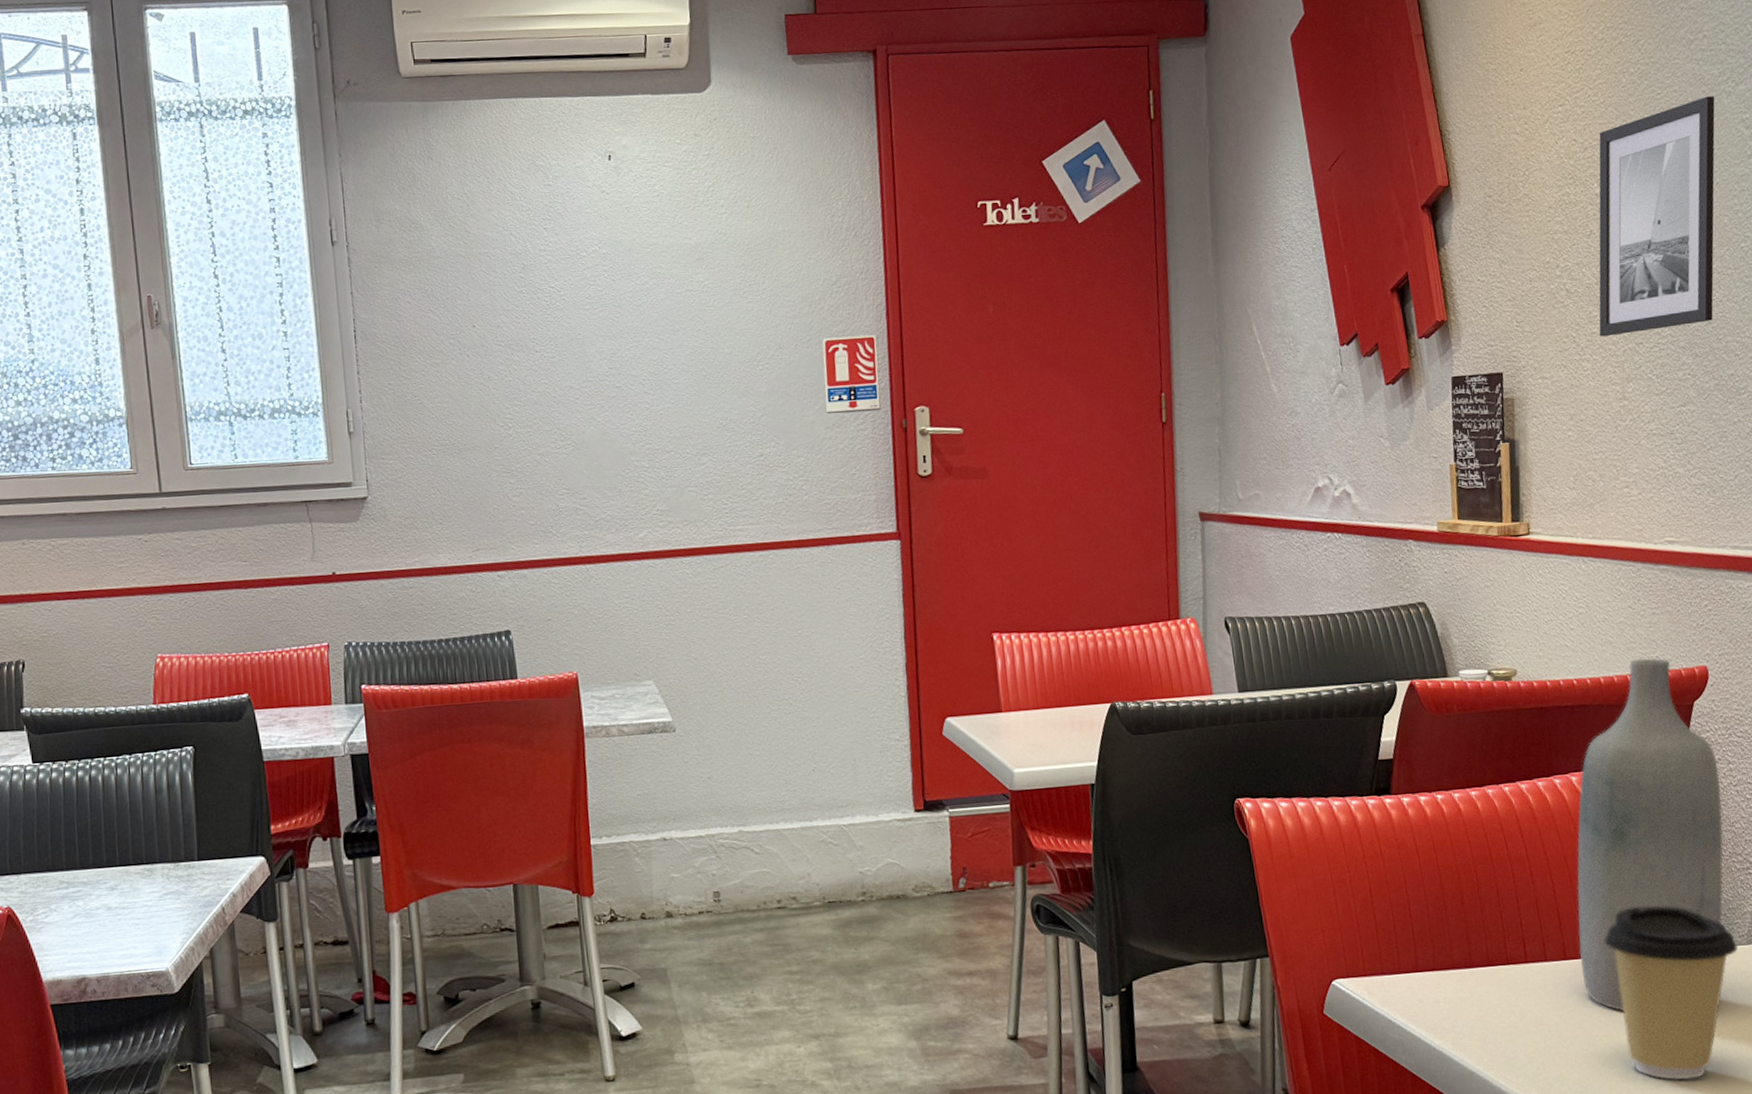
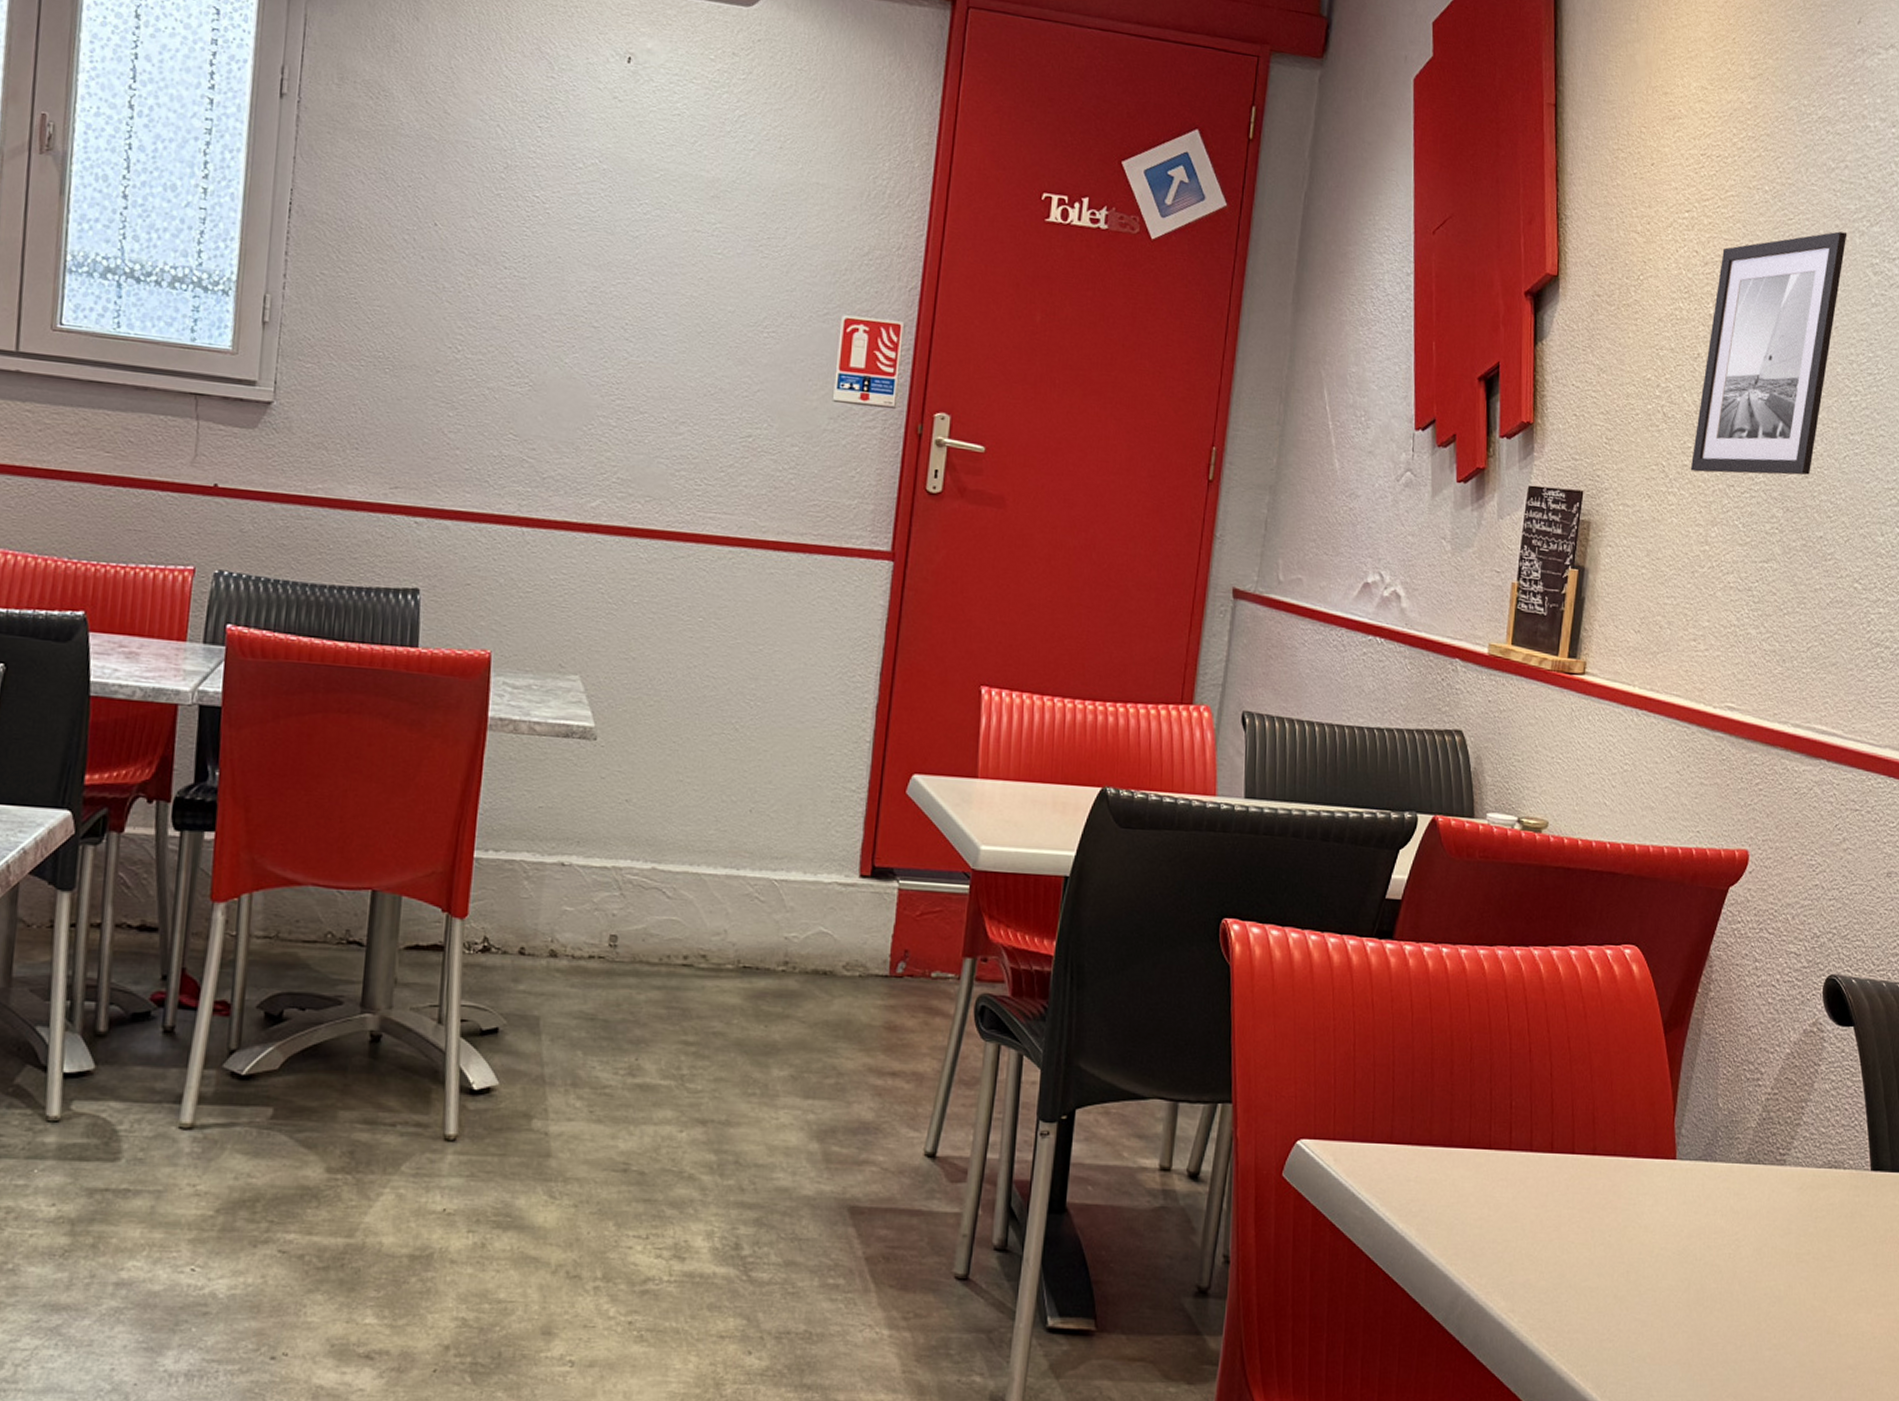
bottle: present [1577,658,1724,1011] -> none [1567,830,1744,1218]
coffee cup: present [1604,906,1738,1081] -> none [1597,1105,1736,1305]

